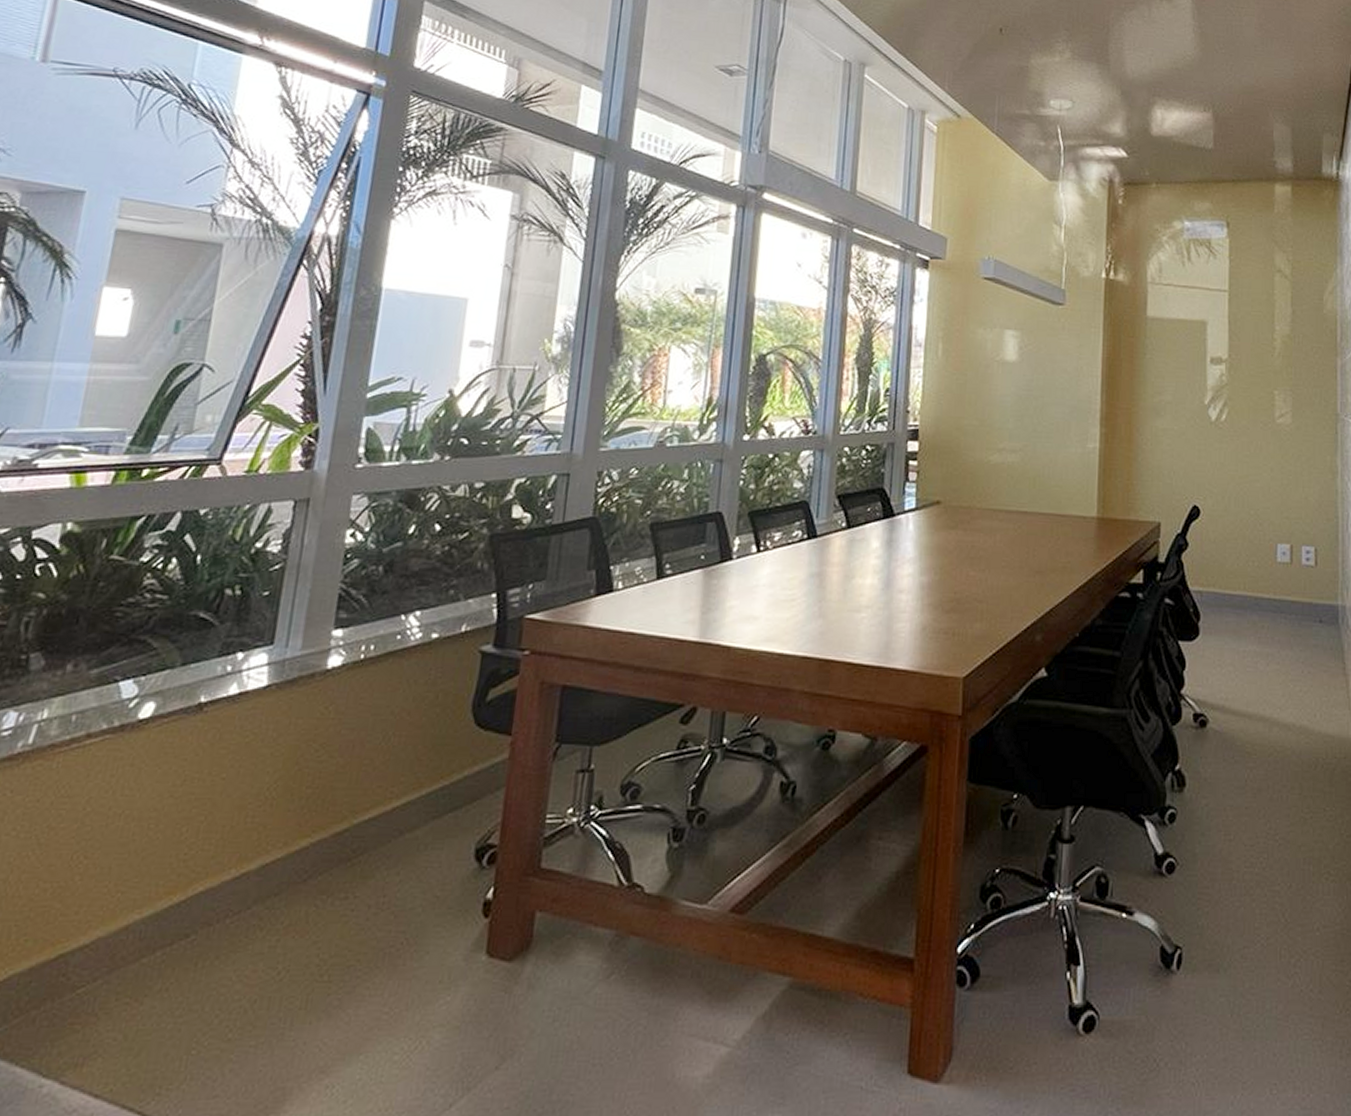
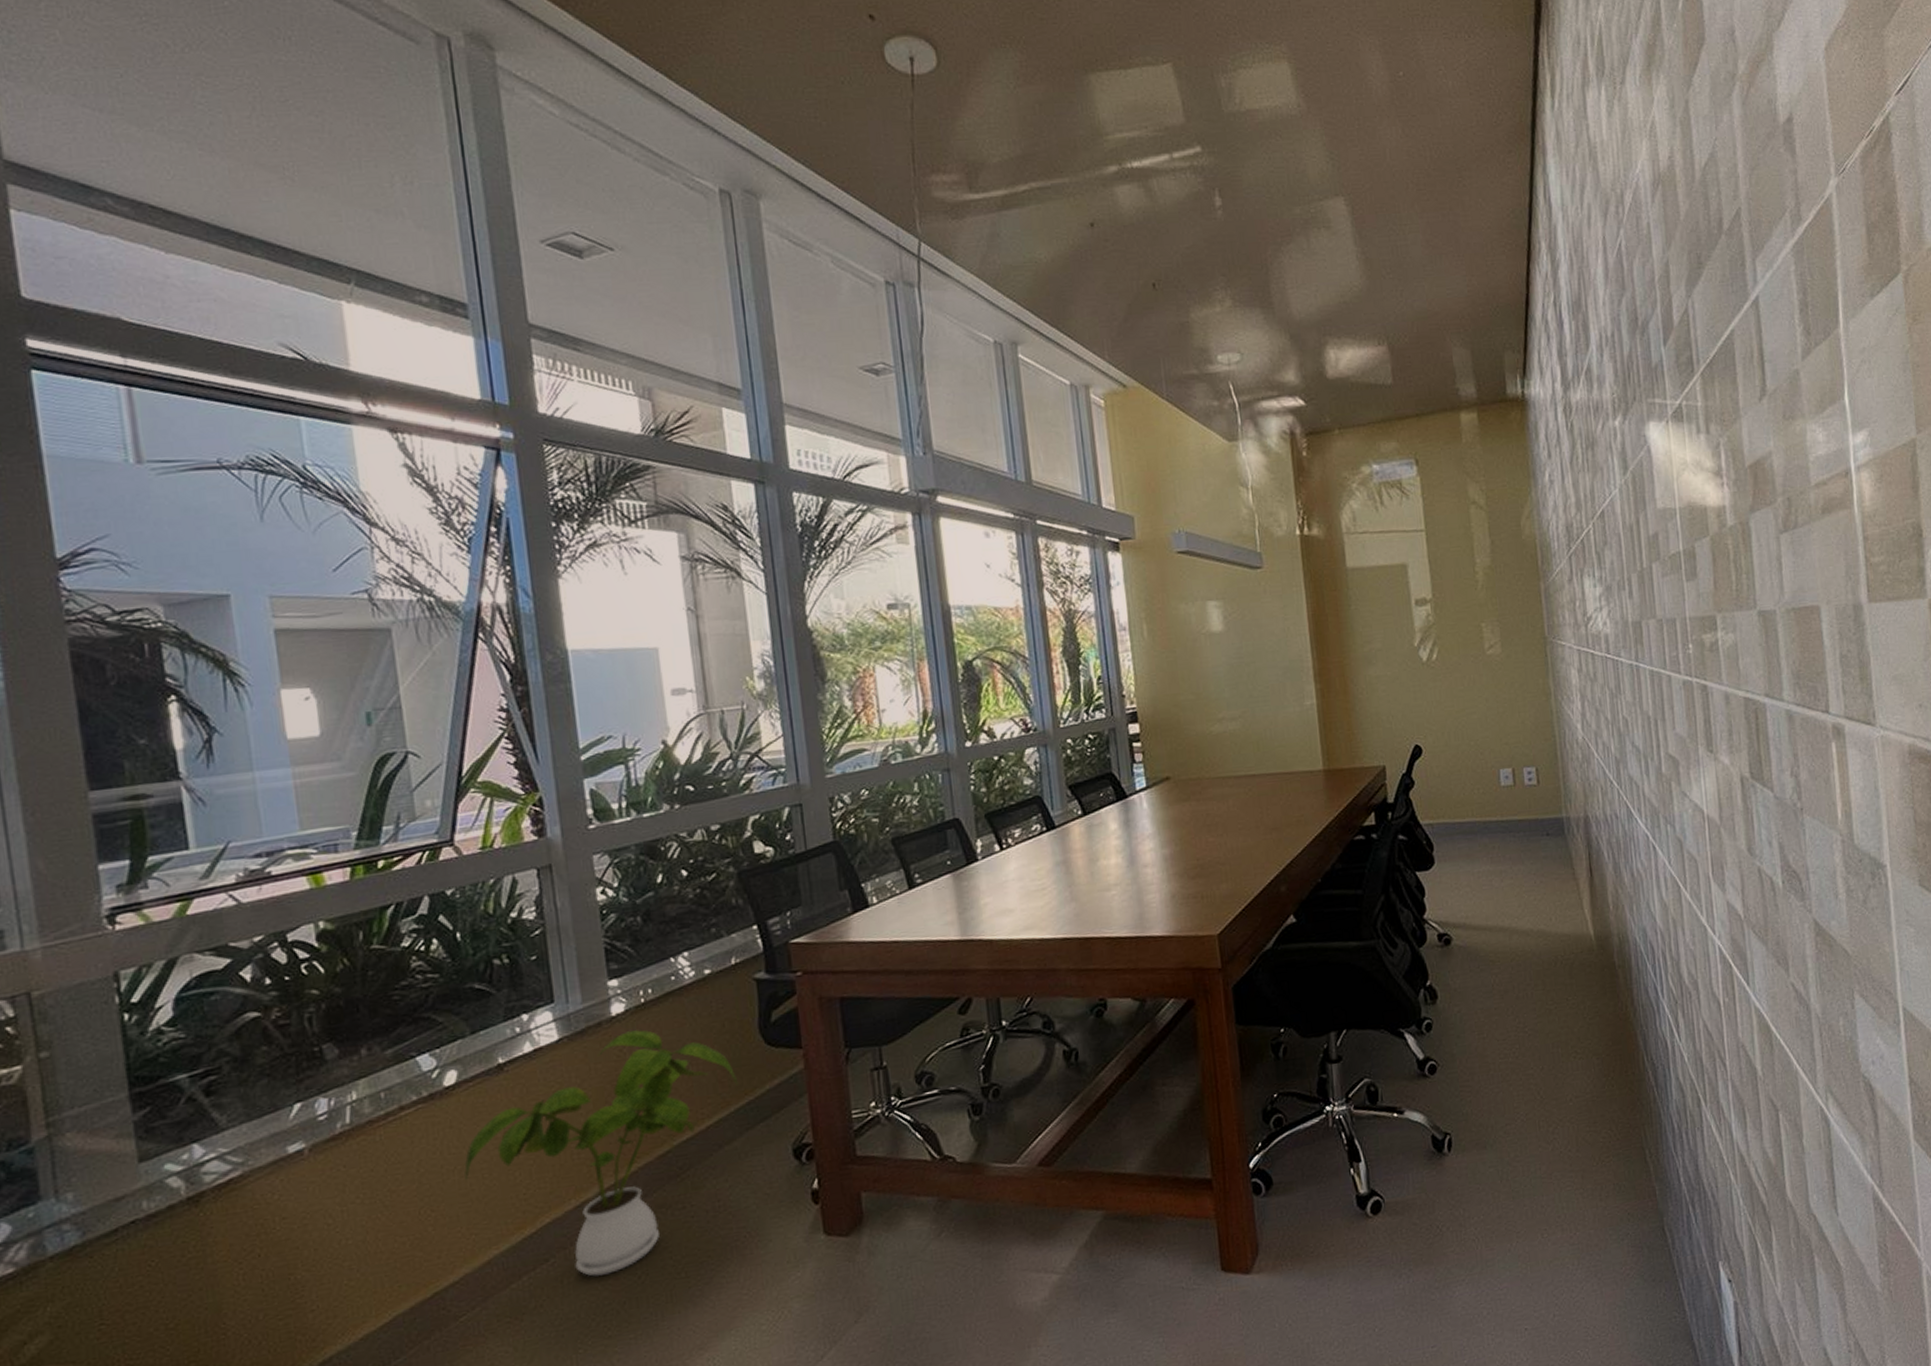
house plant: none [130,688,438,964] -> present [464,1030,739,1277]

